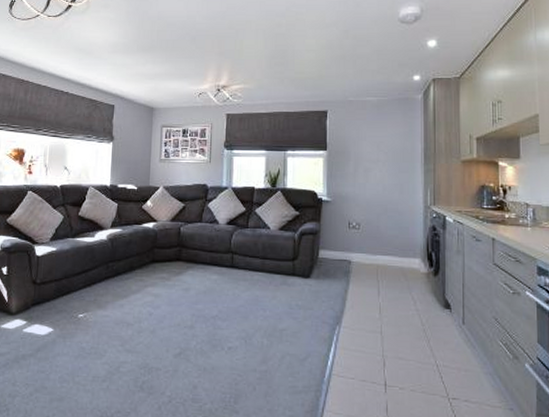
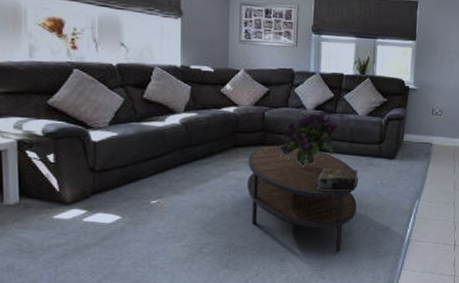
coffee table: none [163,261,272,383] -> present [247,145,358,252]
bouquet: none [192,226,254,286] -> present [278,112,342,168]
decorative box: none [229,287,272,314] -> present [316,169,358,192]

